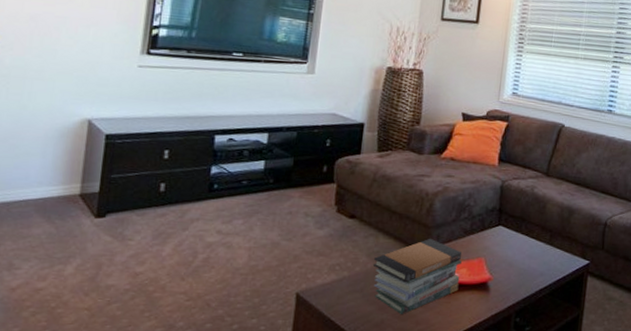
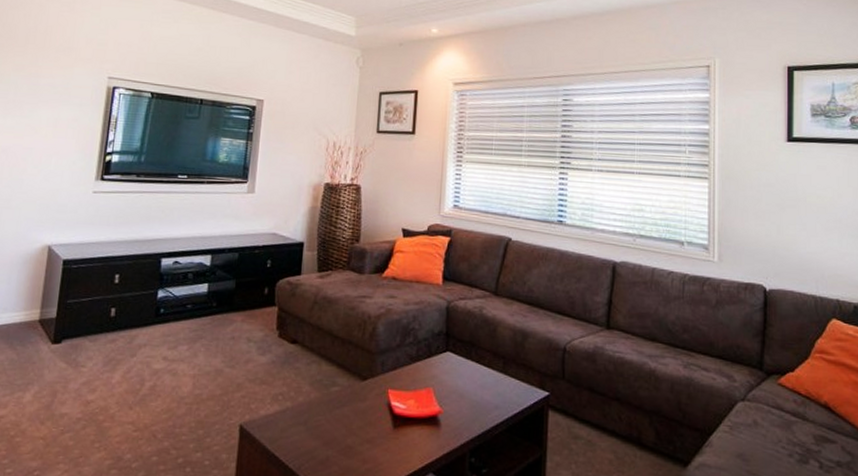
book stack: present [372,238,462,315] -> none [316,365,409,452]

